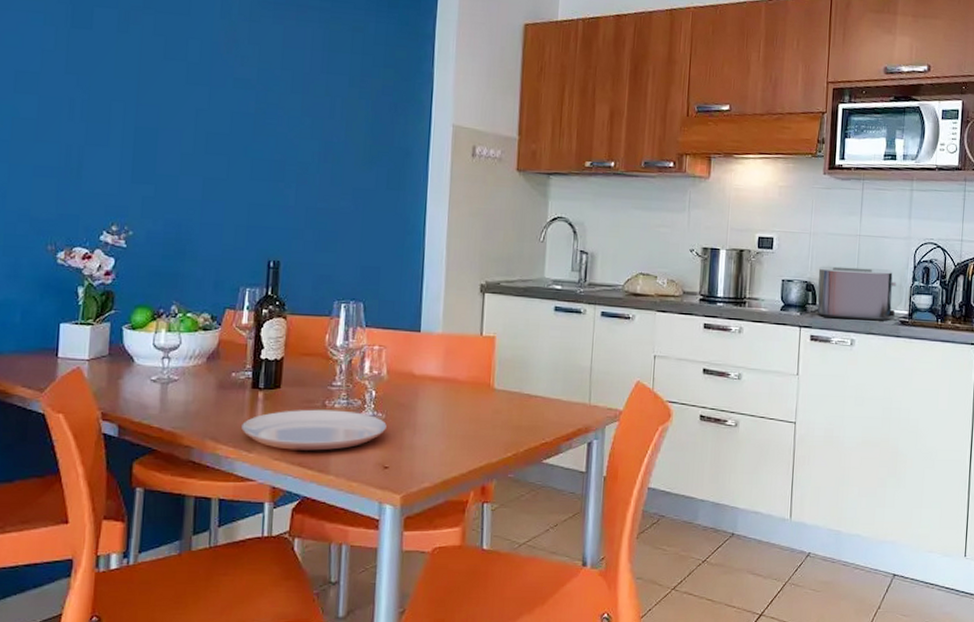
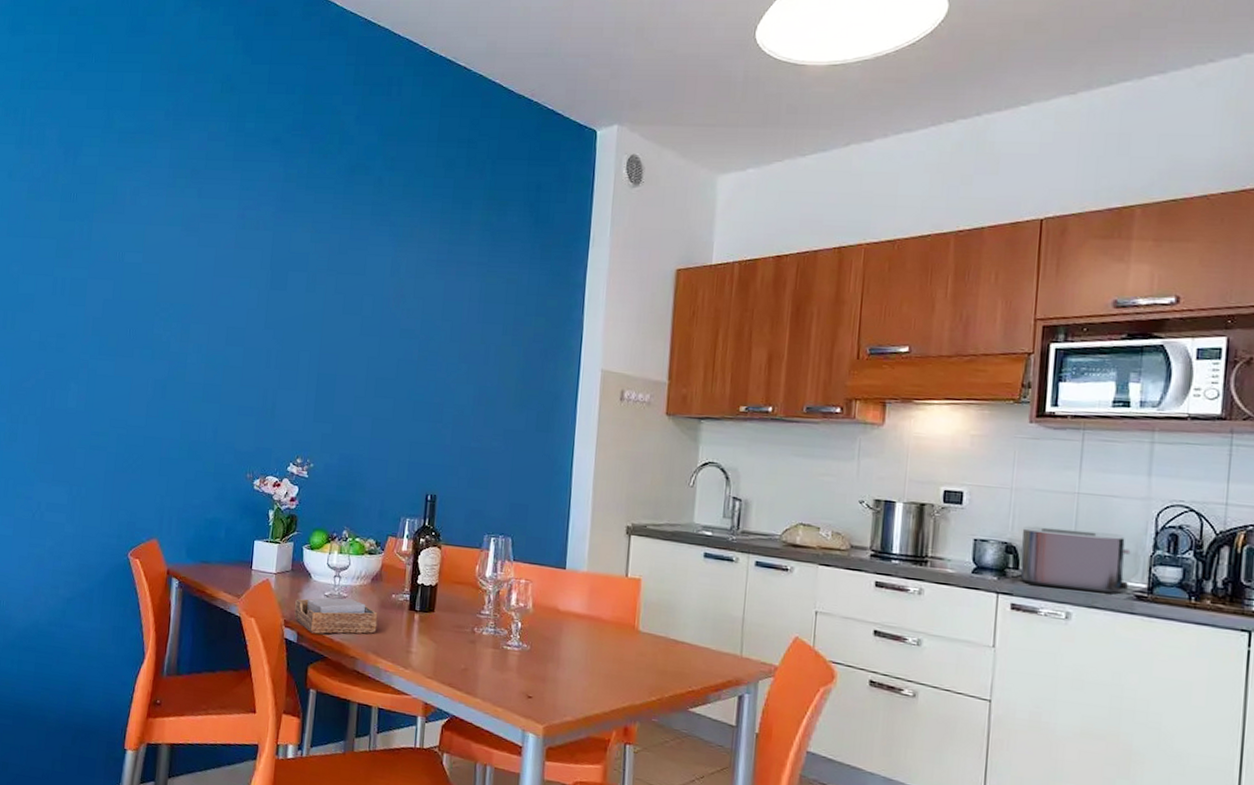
napkin holder: none [114,381,216,425] -> present [294,597,378,635]
plate: present [241,409,387,451] -> none [399,633,531,675]

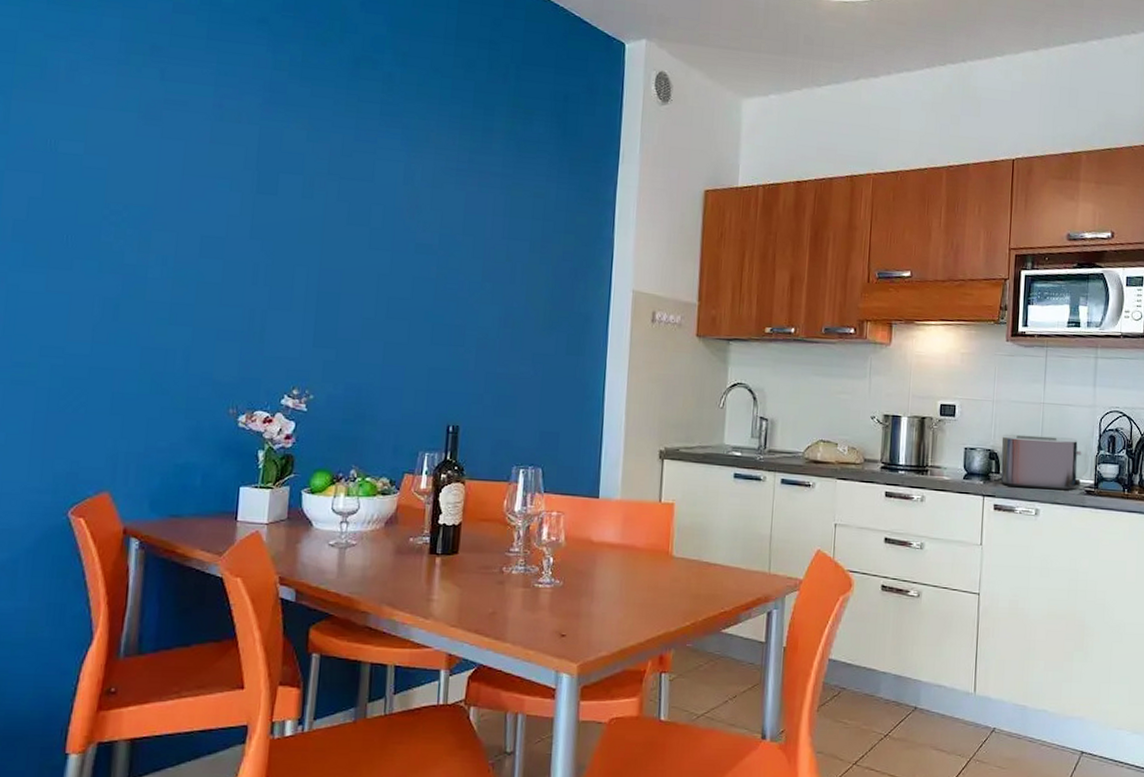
napkin holder: present [294,597,378,635] -> none [291,546,393,590]

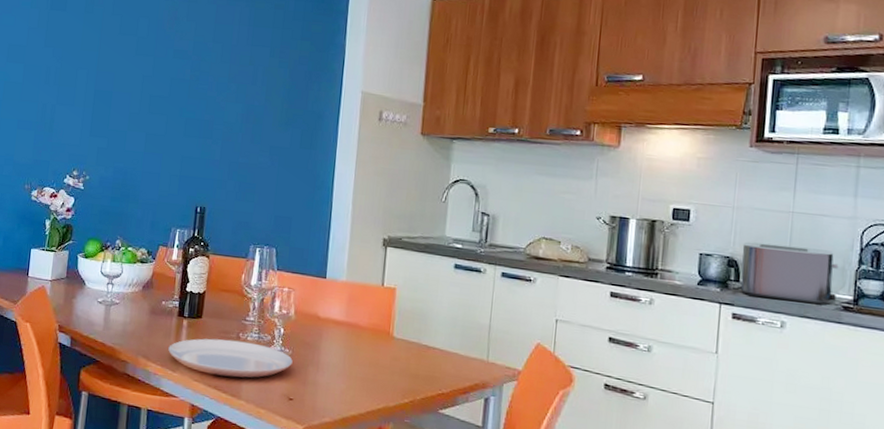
plate: none [418,575,564,618] -> present [168,338,293,378]

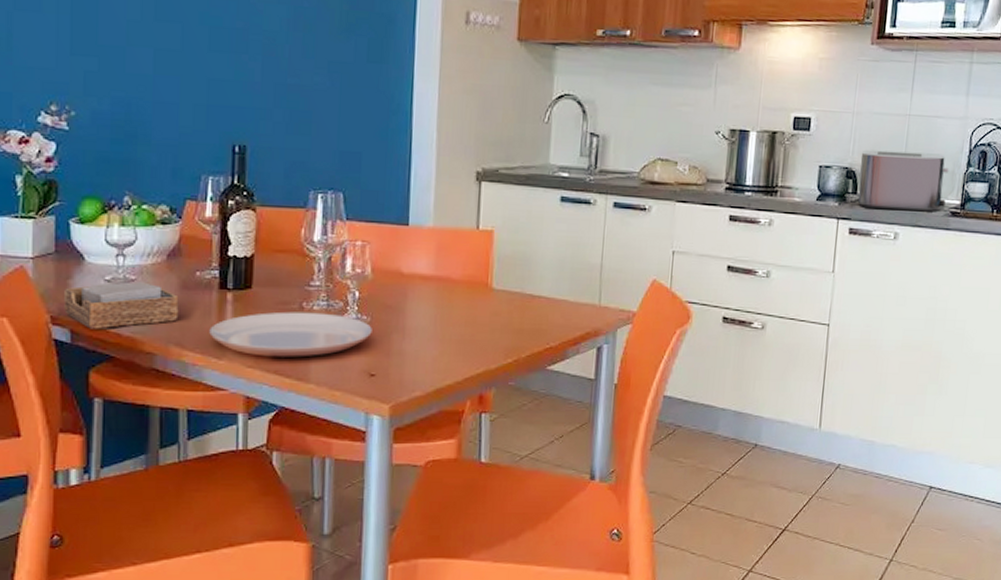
napkin holder: none [68,303,149,339] -> present [64,281,179,330]

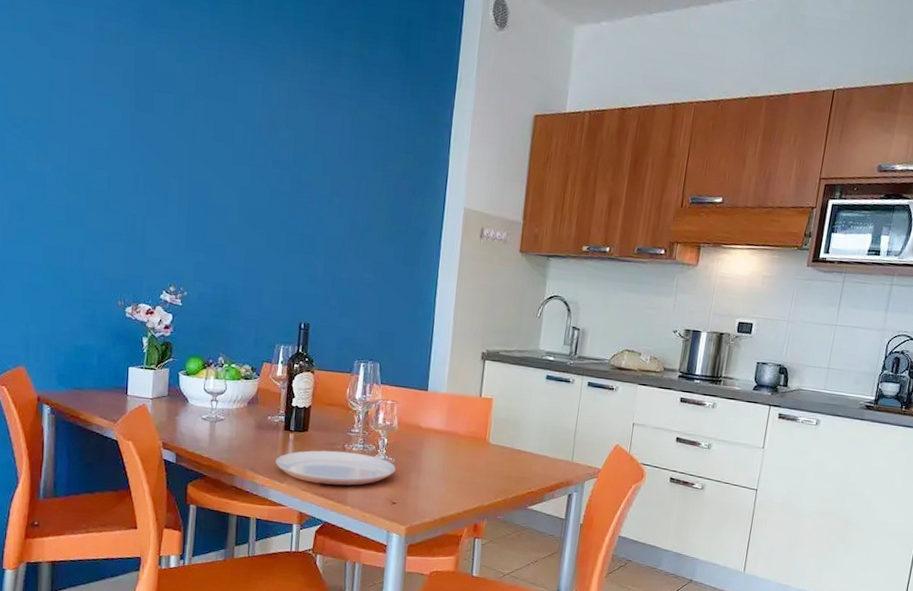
napkin holder: present [64,281,179,330] -> none [172,420,255,455]
toaster: present [856,150,949,214] -> none [786,351,867,406]

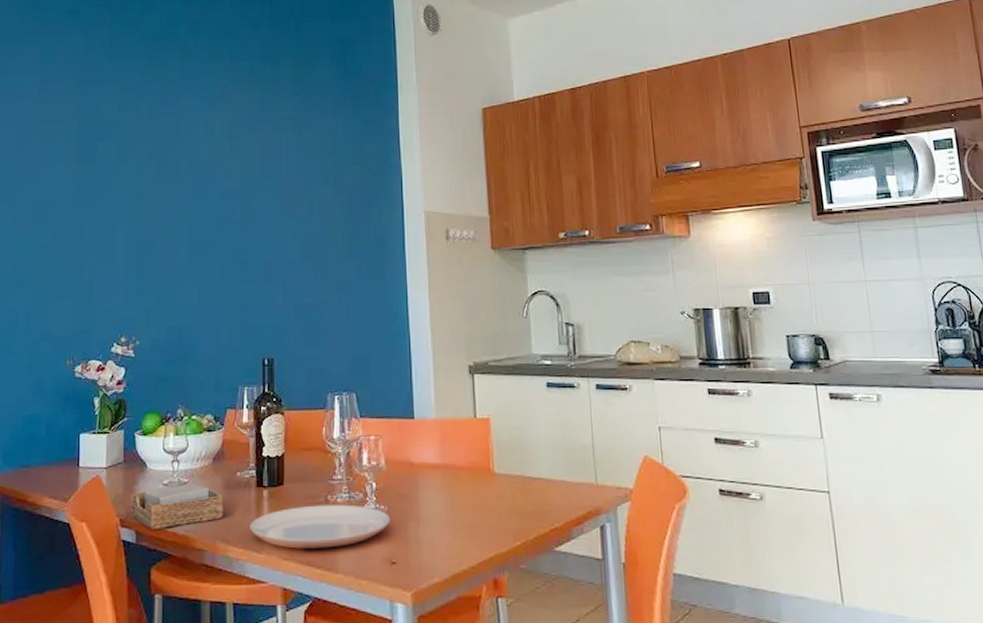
napkin holder: none [172,420,255,455] -> present [131,484,224,530]

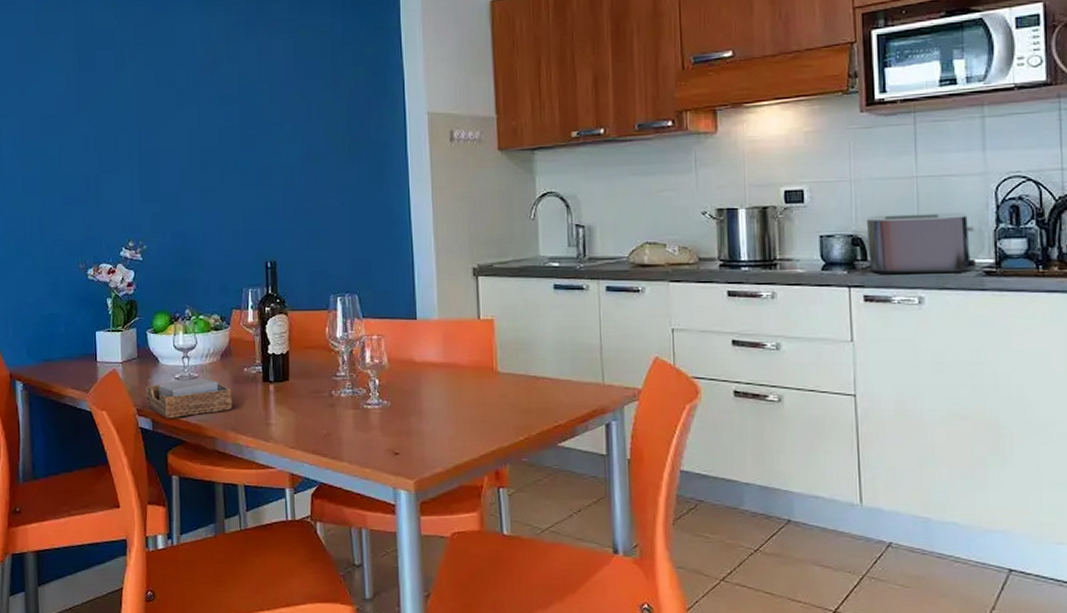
plate: present [250,504,390,549] -> none [258,399,393,439]
toaster: none [825,315,923,373] -> present [866,213,976,275]

